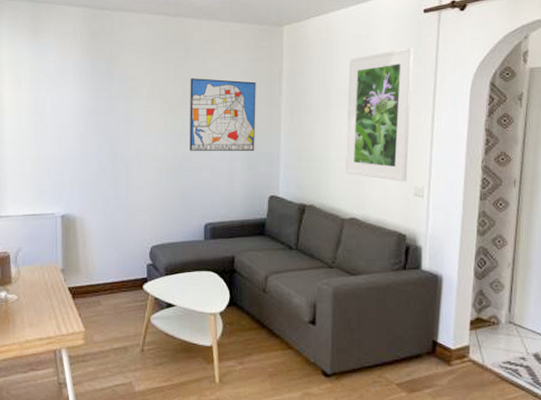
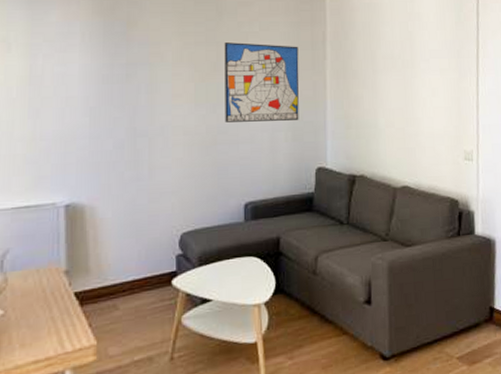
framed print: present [344,47,413,182] -> none [394,12,457,147]

